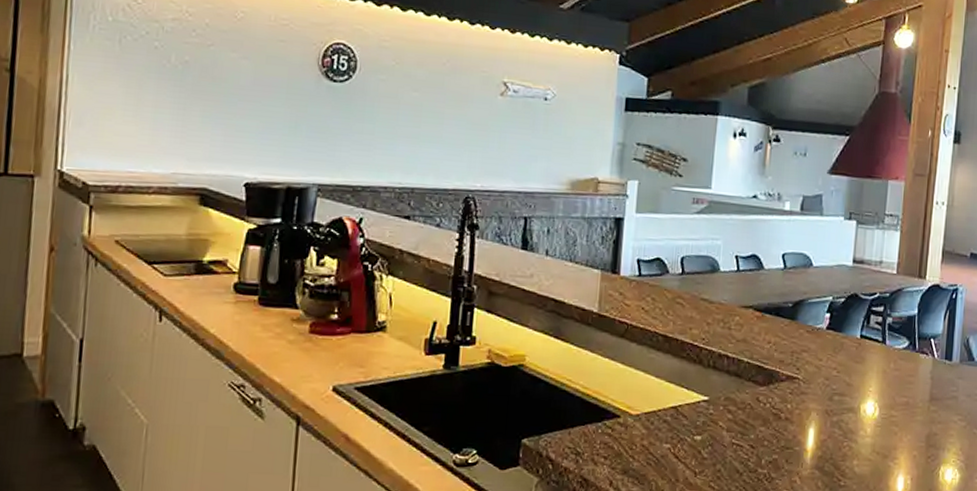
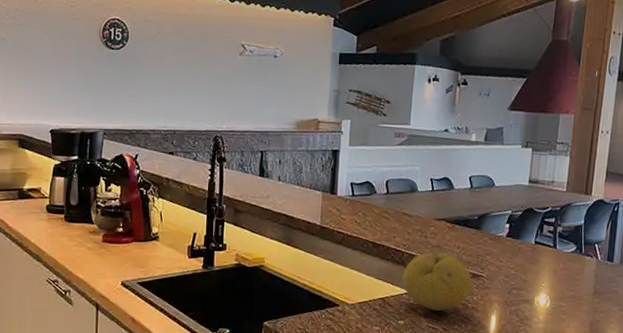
fruit: none [700,348,786,423] -> present [402,252,473,311]

